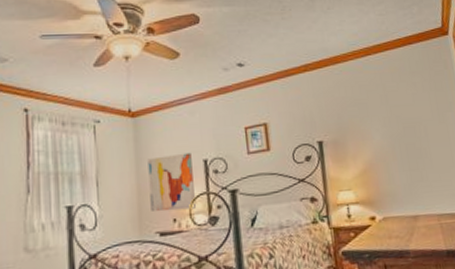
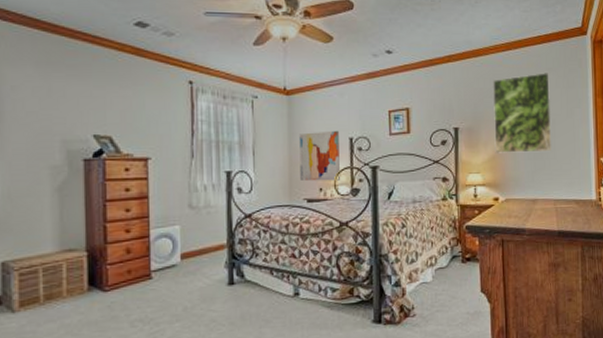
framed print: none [354,76,427,167] -> present [492,73,551,153]

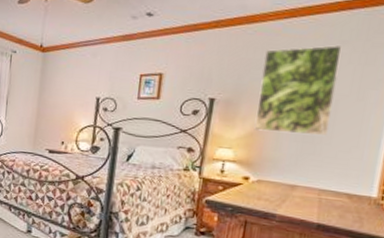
wall art: present [299,130,340,182] -> none [45,88,87,137]

